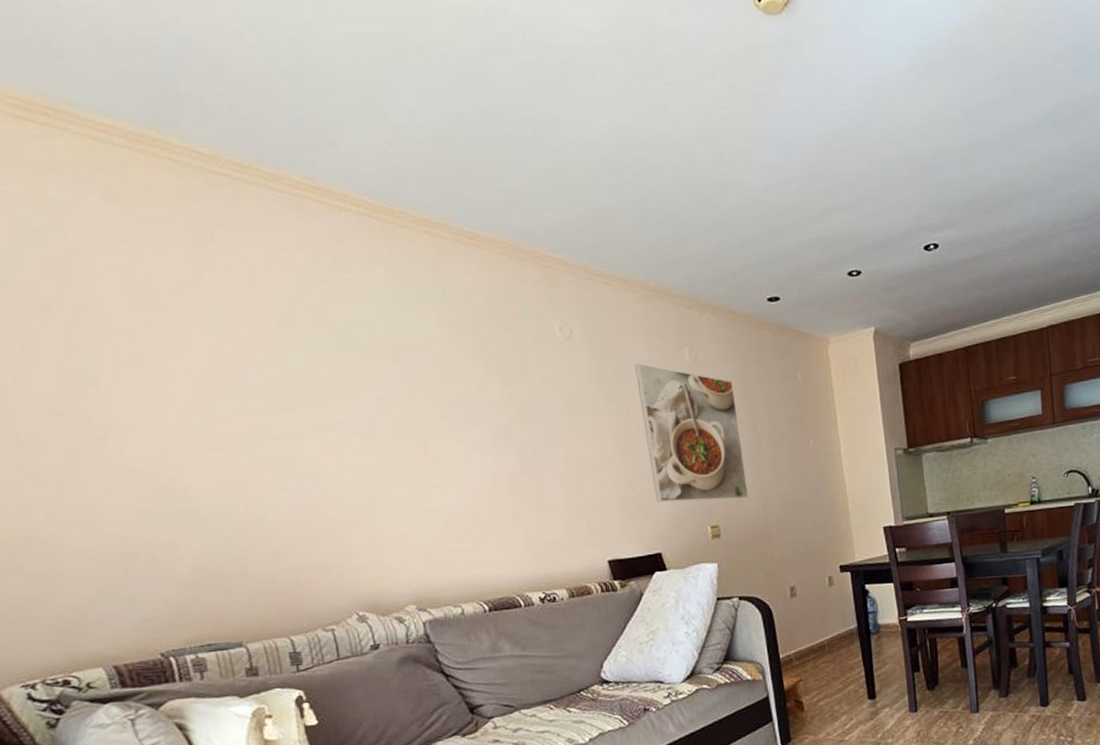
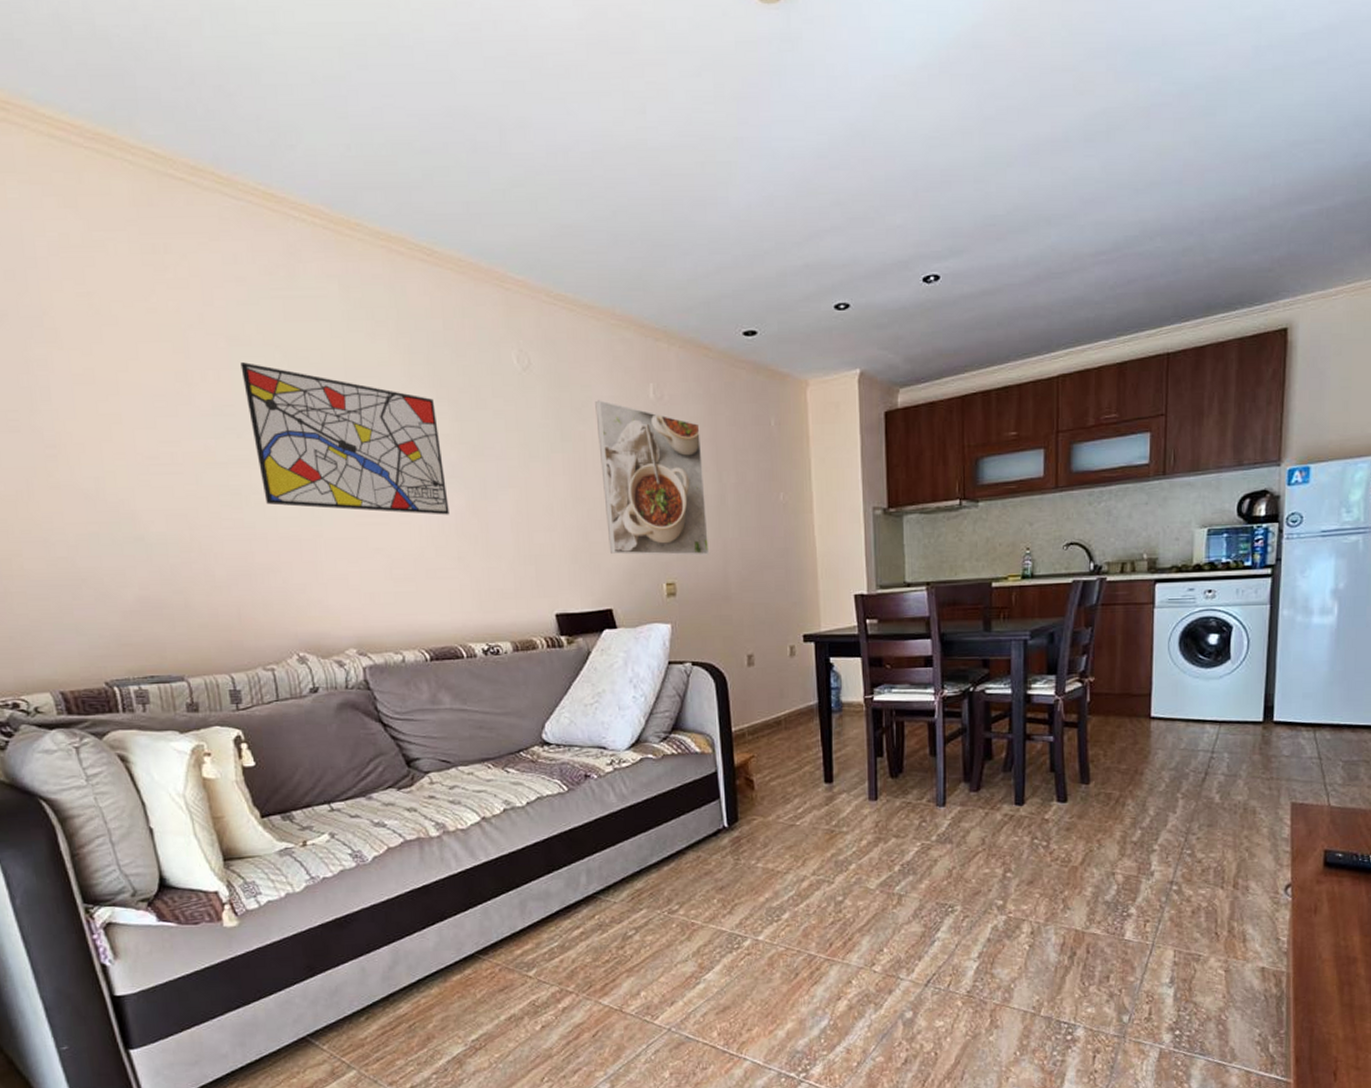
wall art: none [290,342,501,475] -> present [240,362,449,515]

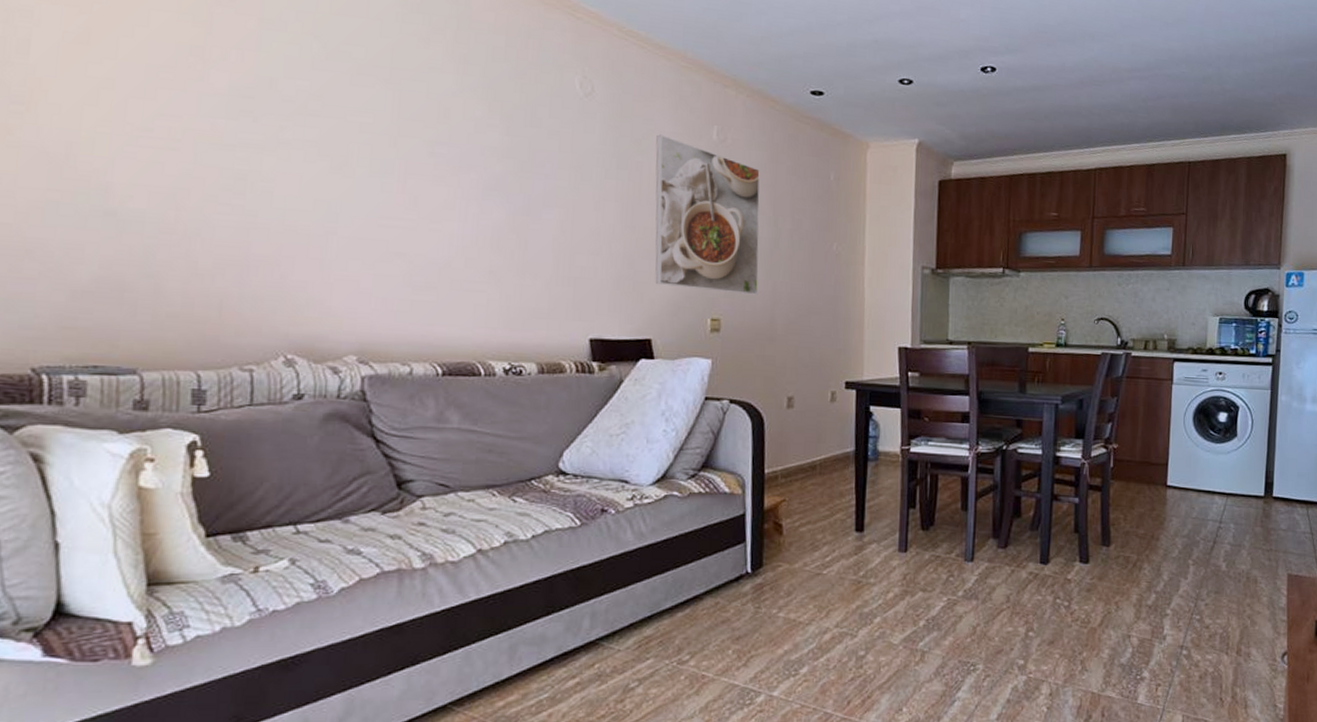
wall art: present [240,362,449,515] -> none [270,47,487,227]

